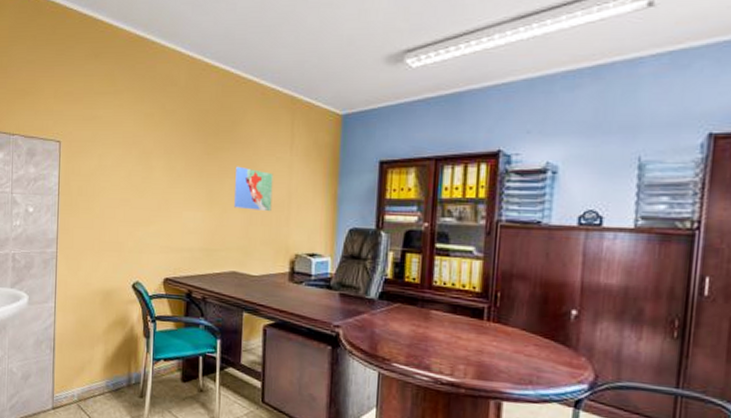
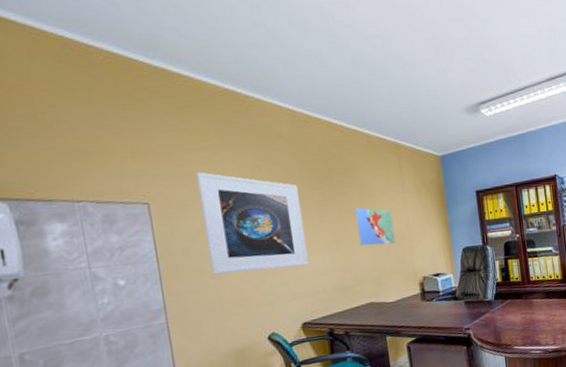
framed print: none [97,115,183,220] -> present [196,172,309,275]

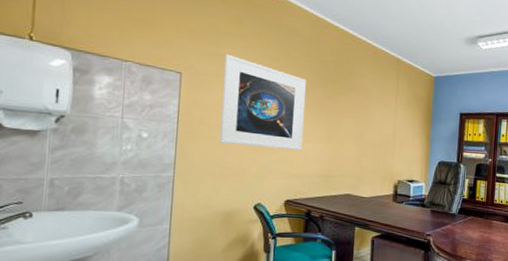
map: present [354,208,395,246] -> none [349,108,382,147]

